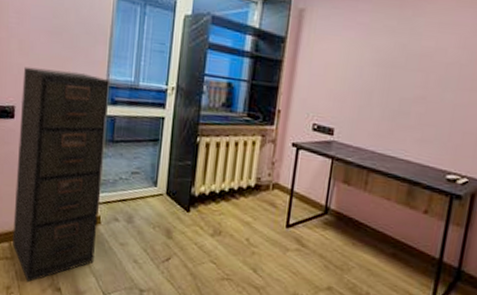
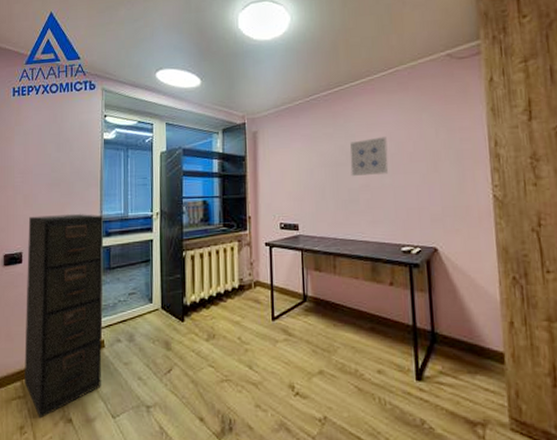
wall art: none [407,41,460,88] -> present [350,137,389,177]

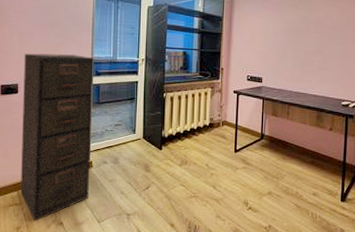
wall art: present [350,137,389,177] -> none [309,12,340,43]

